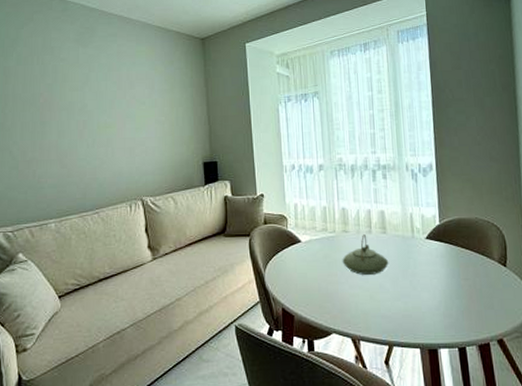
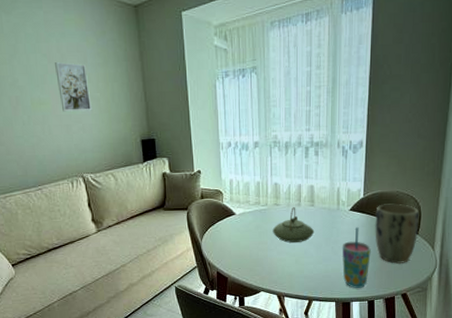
wall art: none [124,88,156,135] -> present [55,61,92,112]
cup: none [421,257,456,332] -> present [341,226,371,289]
plant pot: none [455,231,506,303] -> present [375,203,420,265]

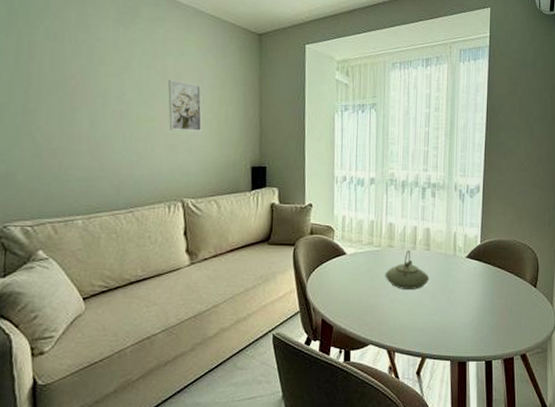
cup: present [341,226,371,289] -> none [457,275,488,347]
plant pot: present [375,203,420,265] -> none [492,253,537,321]

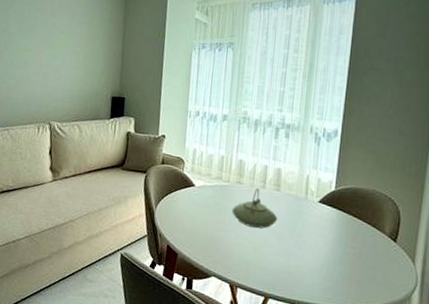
wall art: present [168,79,203,132] -> none [43,15,73,63]

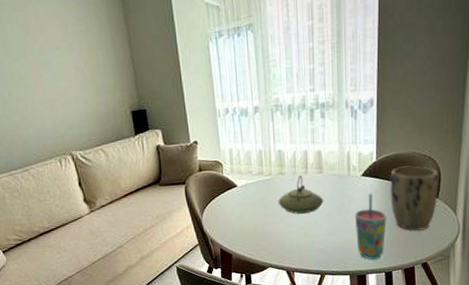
cup: none [305,221,340,295] -> present [354,193,387,260]
plant pot: none [345,201,399,274] -> present [390,166,439,232]

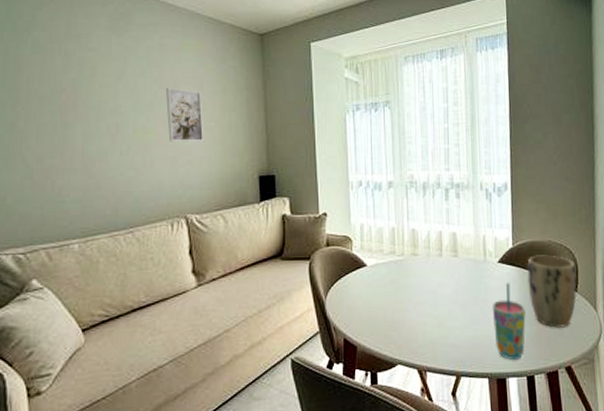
wall art: none [34,31,77,86] -> present [166,87,205,142]
teapot: present [278,175,324,214] -> none [410,258,460,301]

